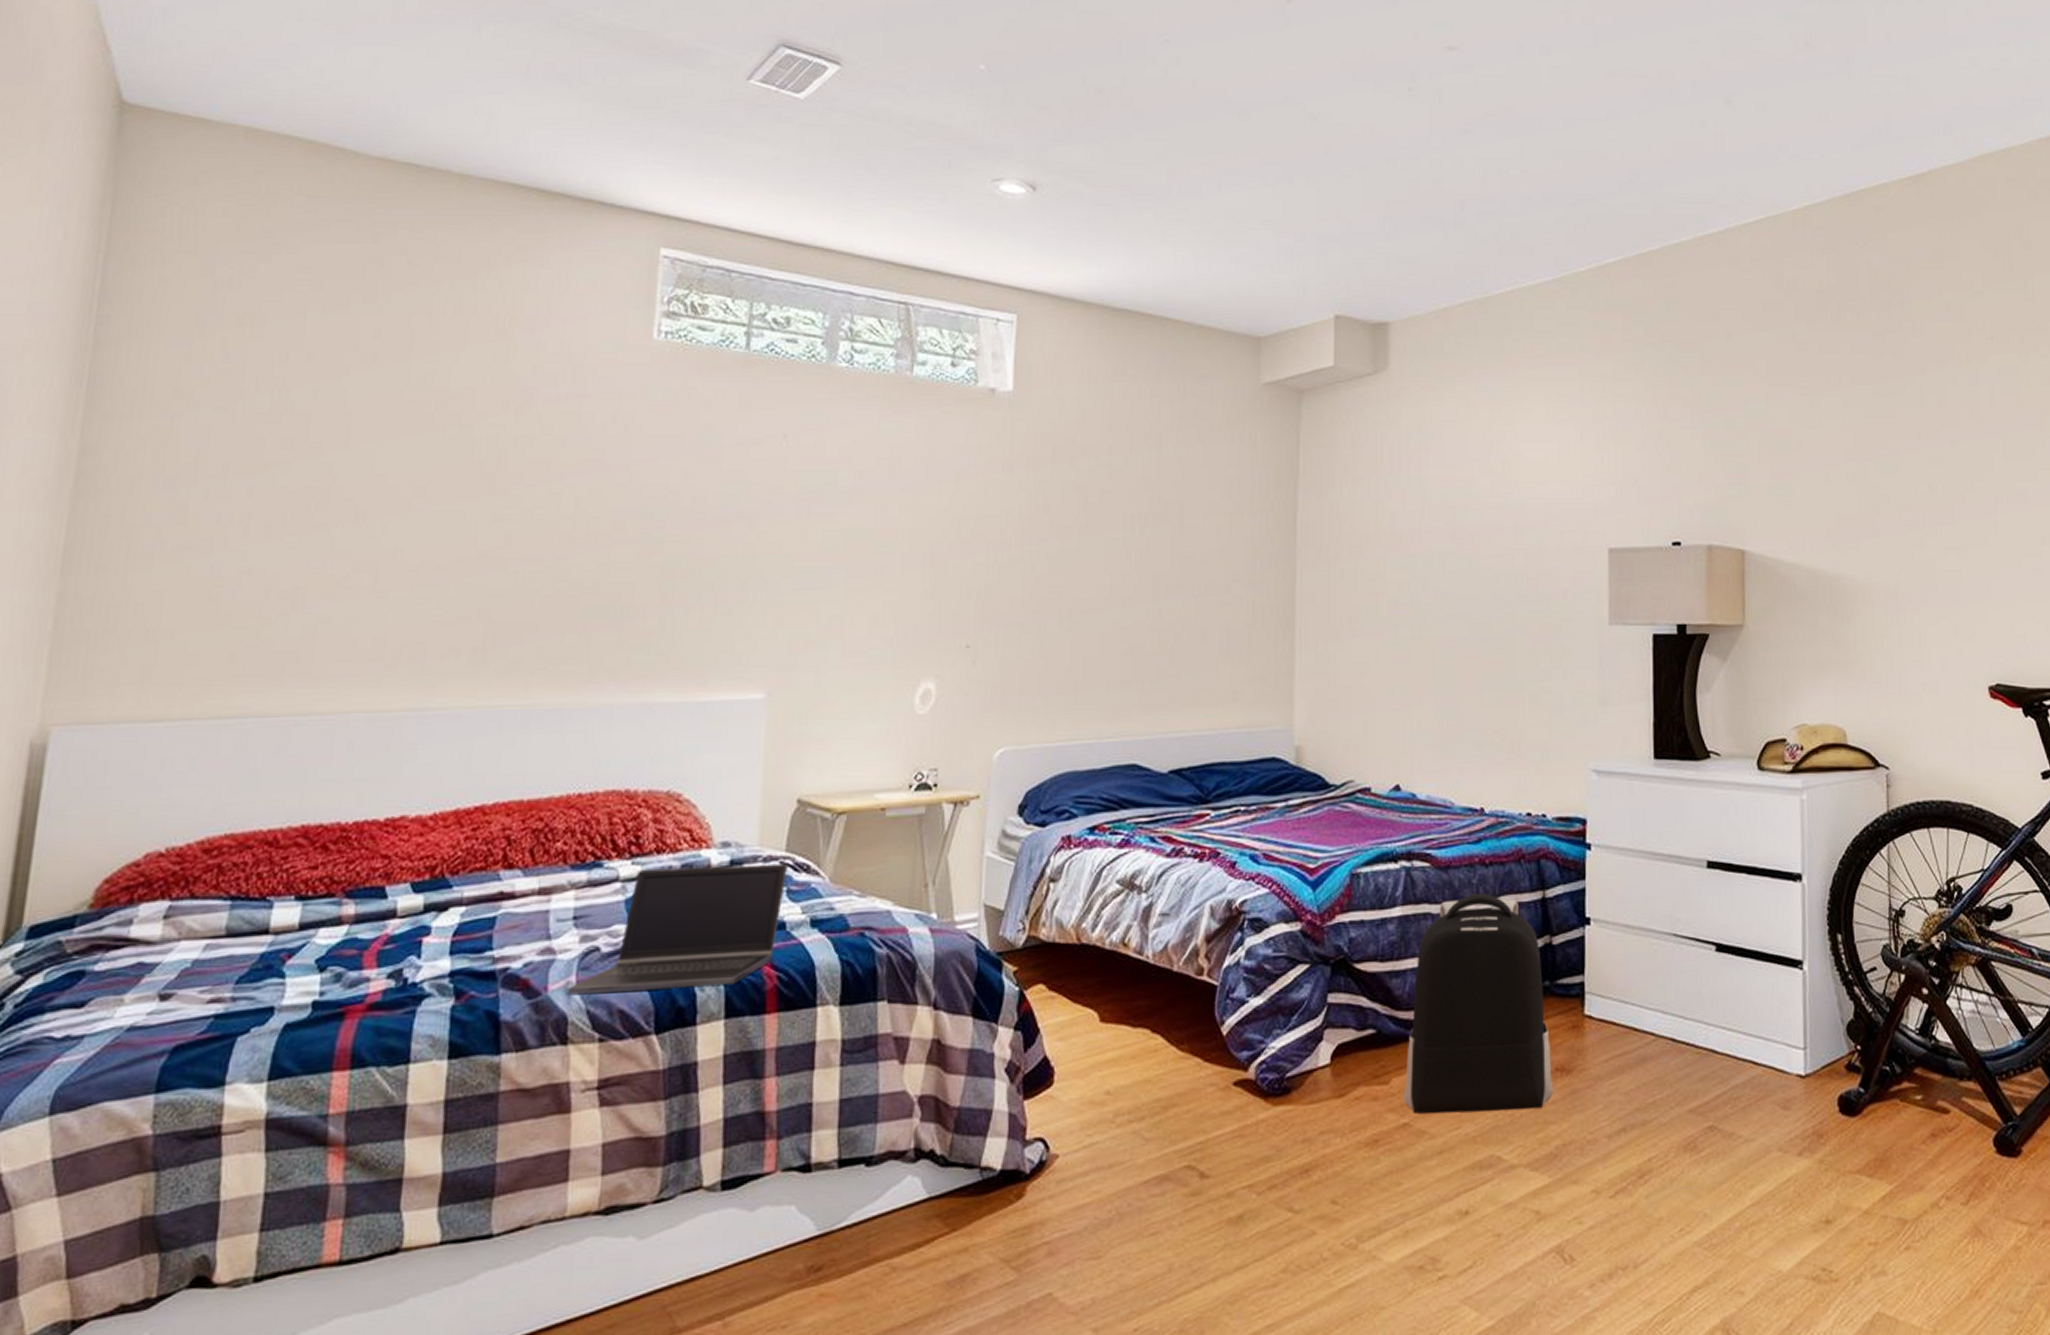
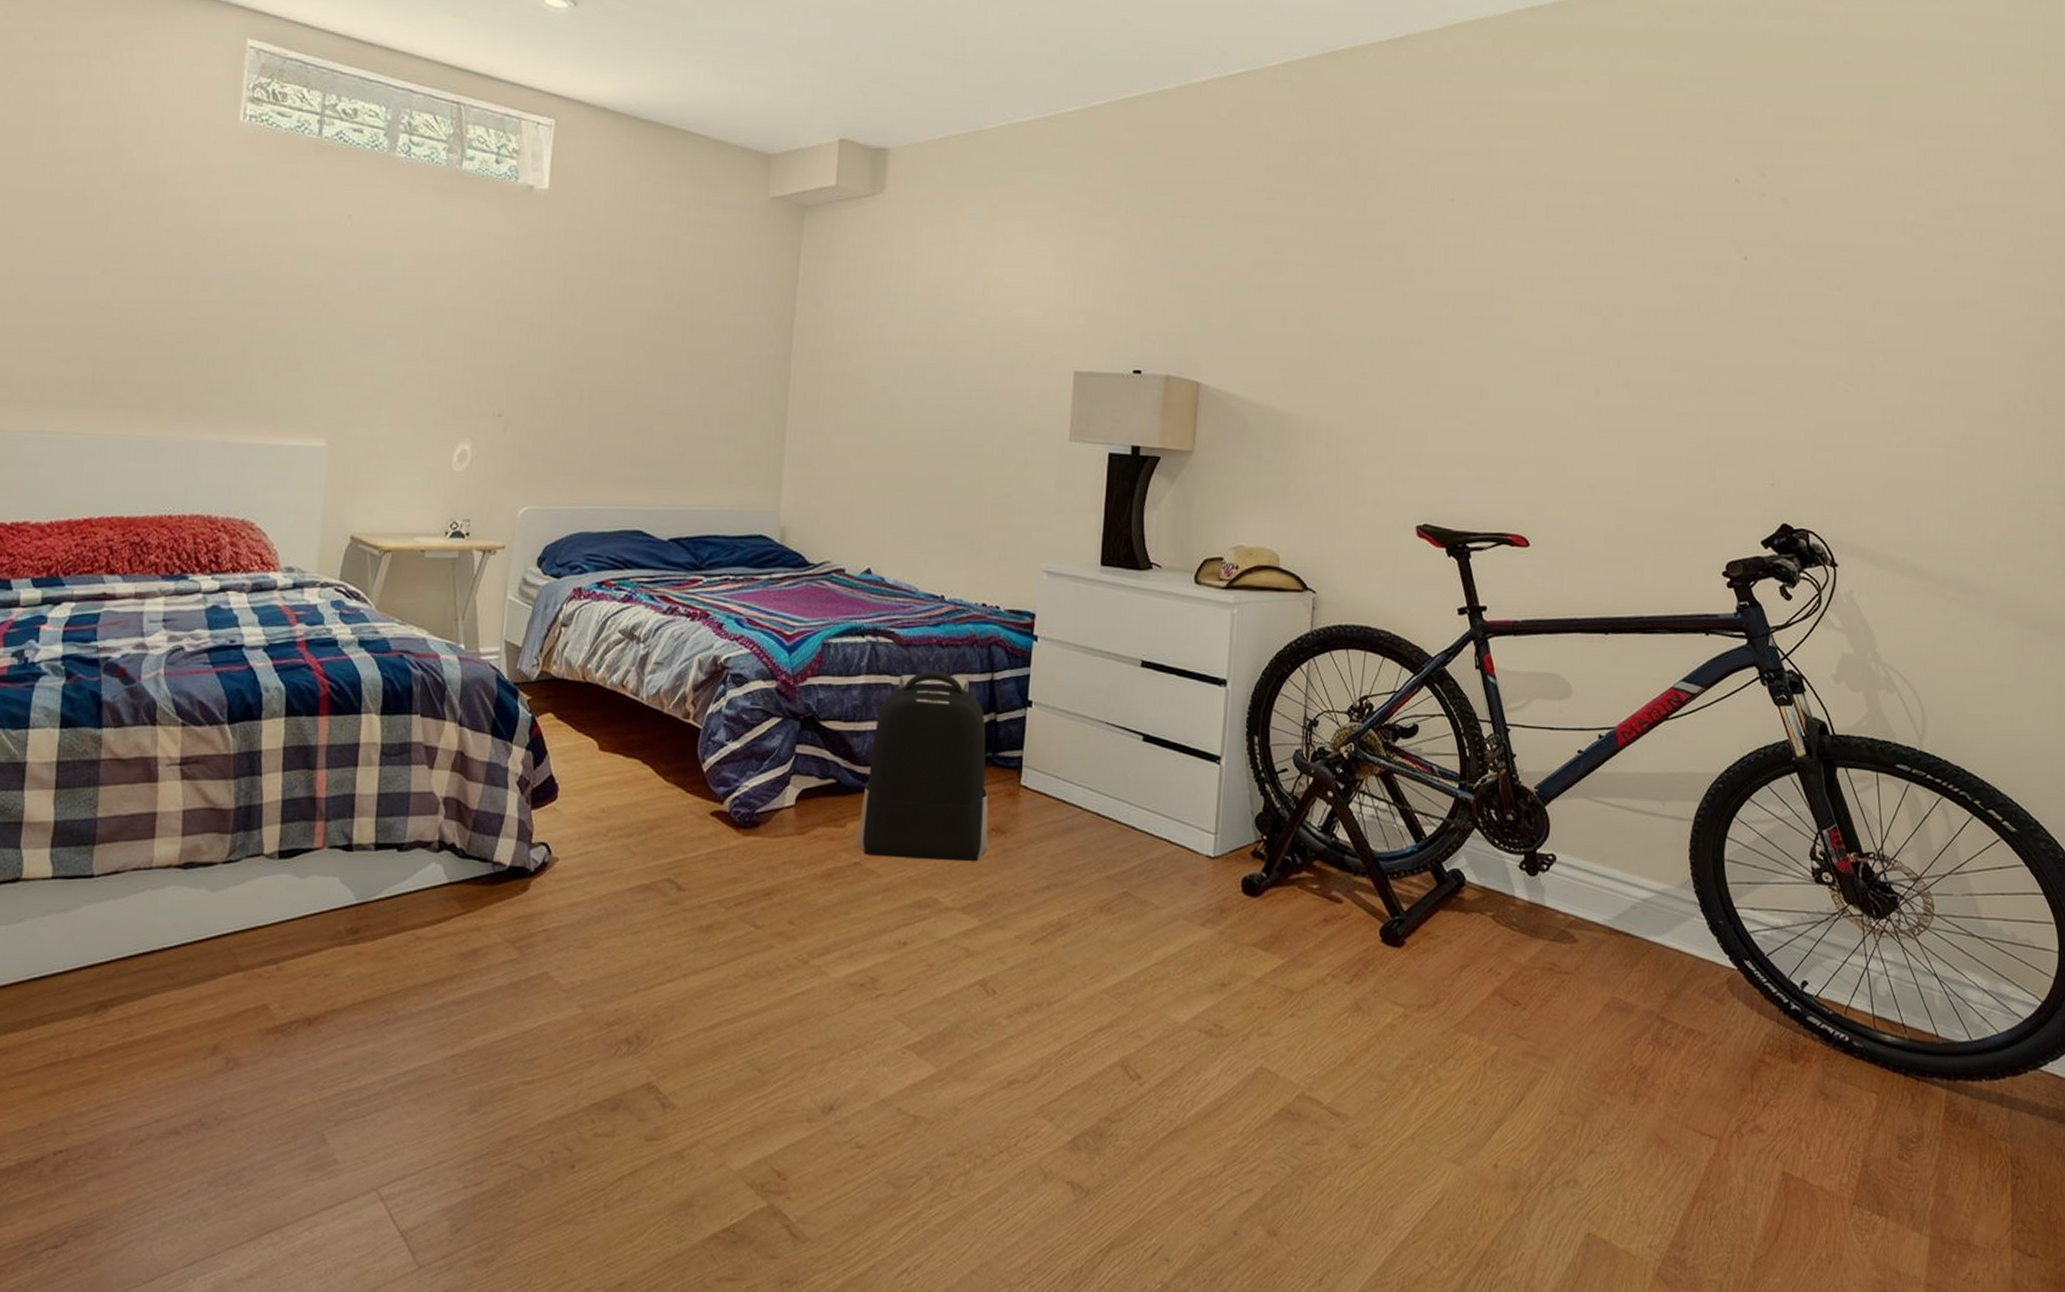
laptop computer: present [567,863,788,996] -> none [156,585,341,689]

